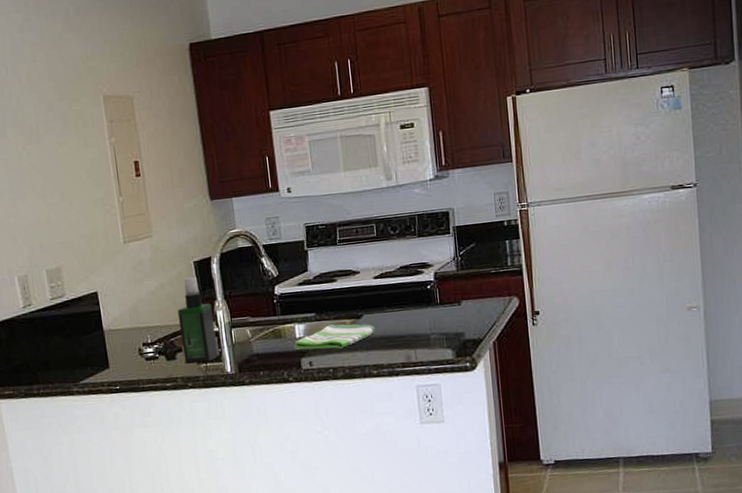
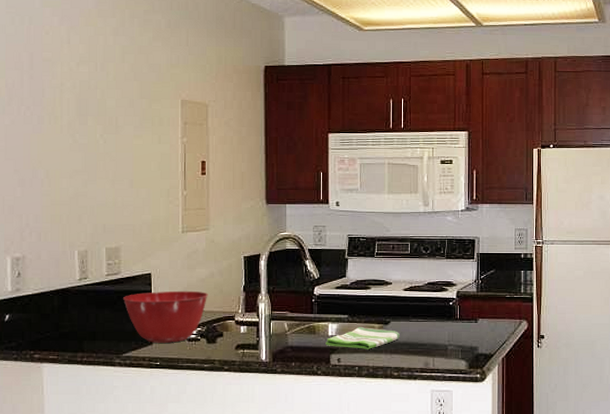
mixing bowl: none [72,305,161,366] -> present [123,290,208,343]
spray bottle: present [177,277,219,364] -> none [223,271,256,348]

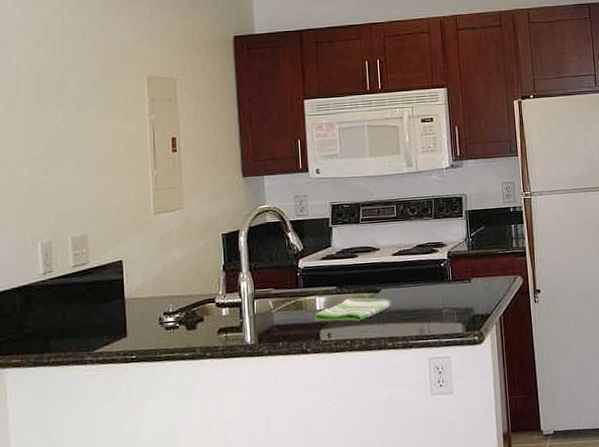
mixing bowl: present [123,290,208,343] -> none [93,275,186,335]

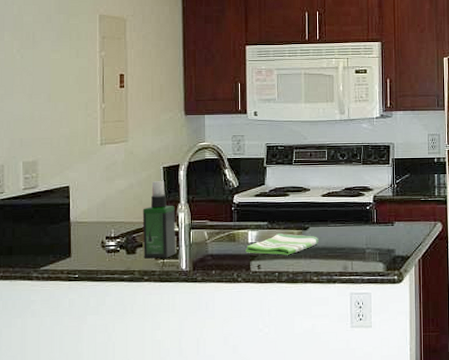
spray bottle: none [201,249,240,334] -> present [142,181,176,259]

